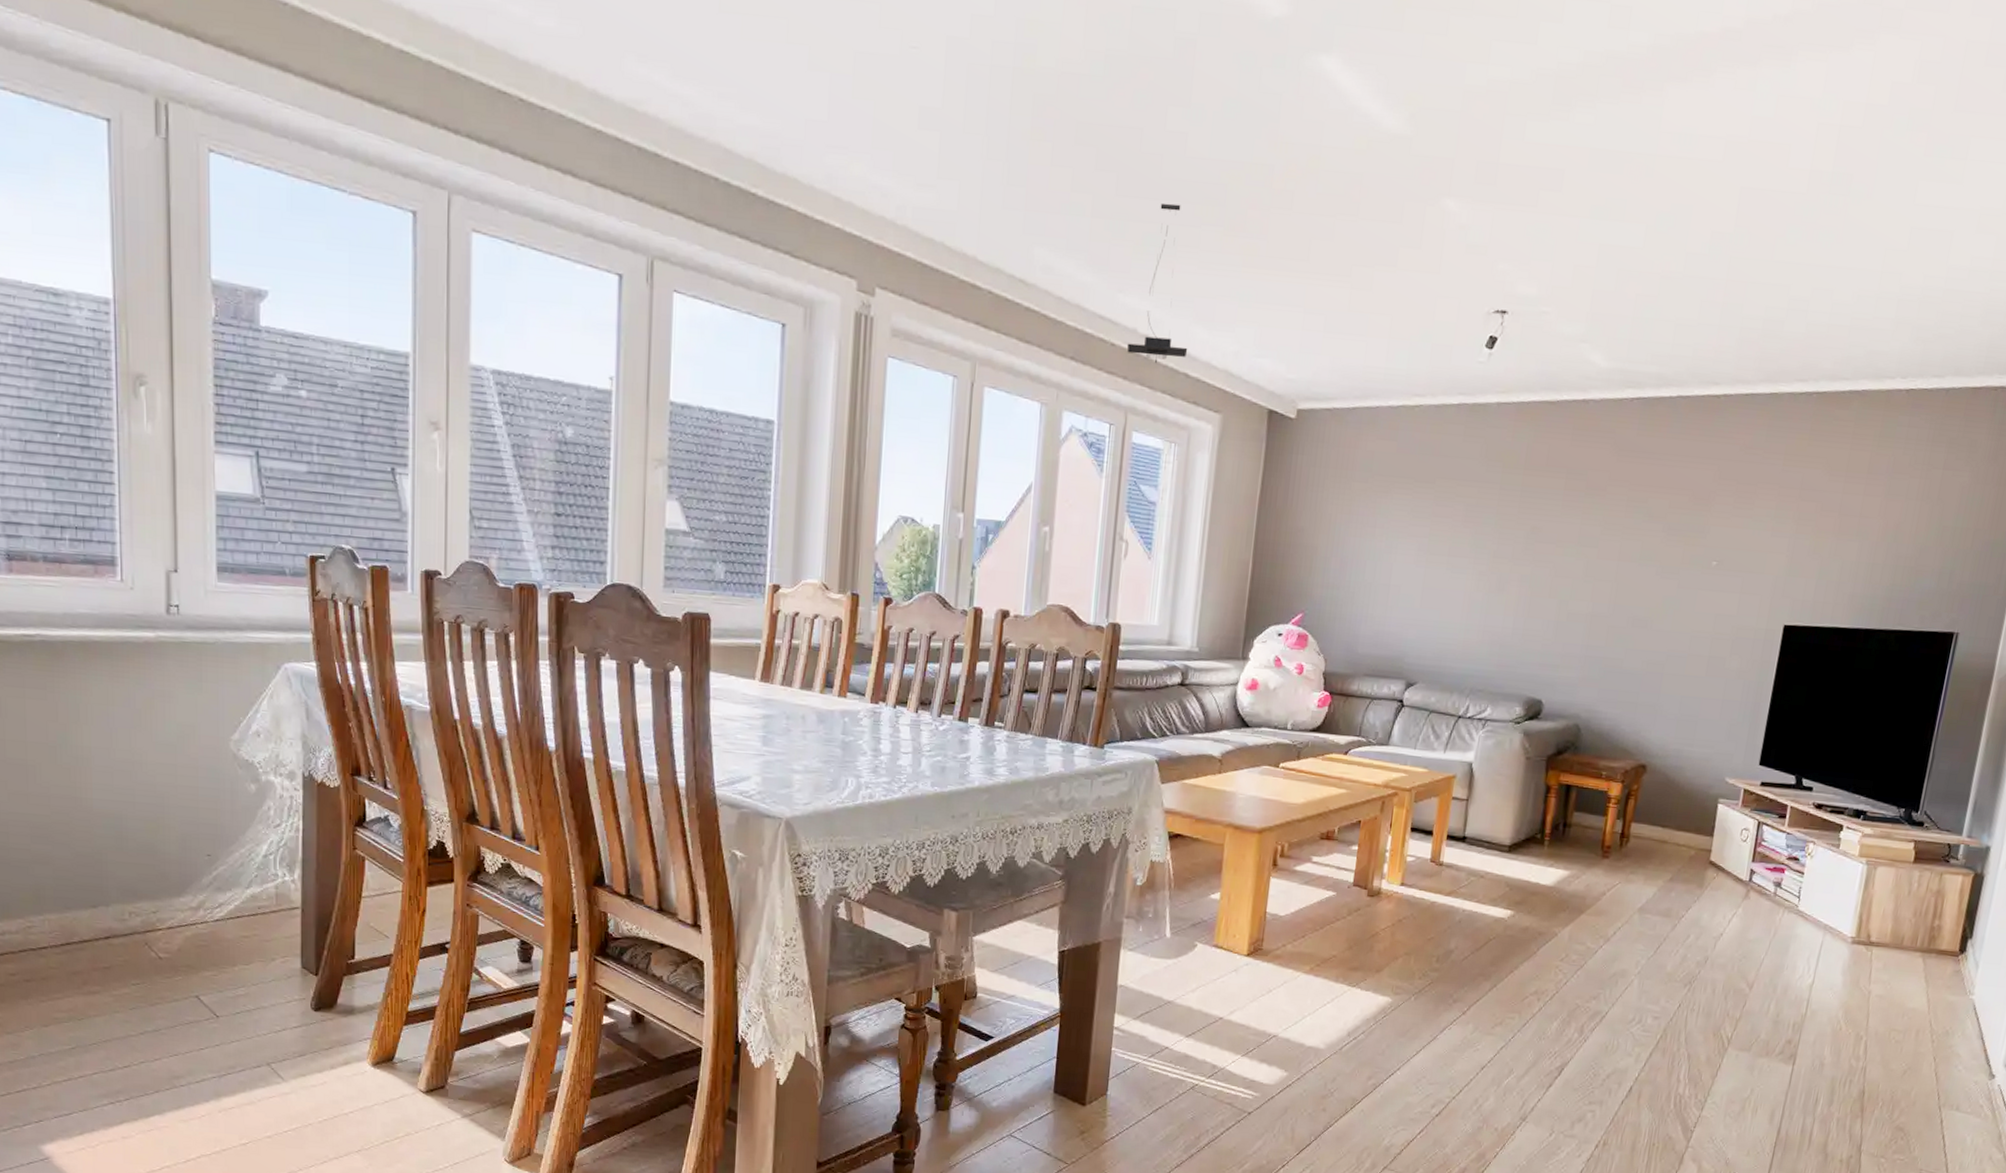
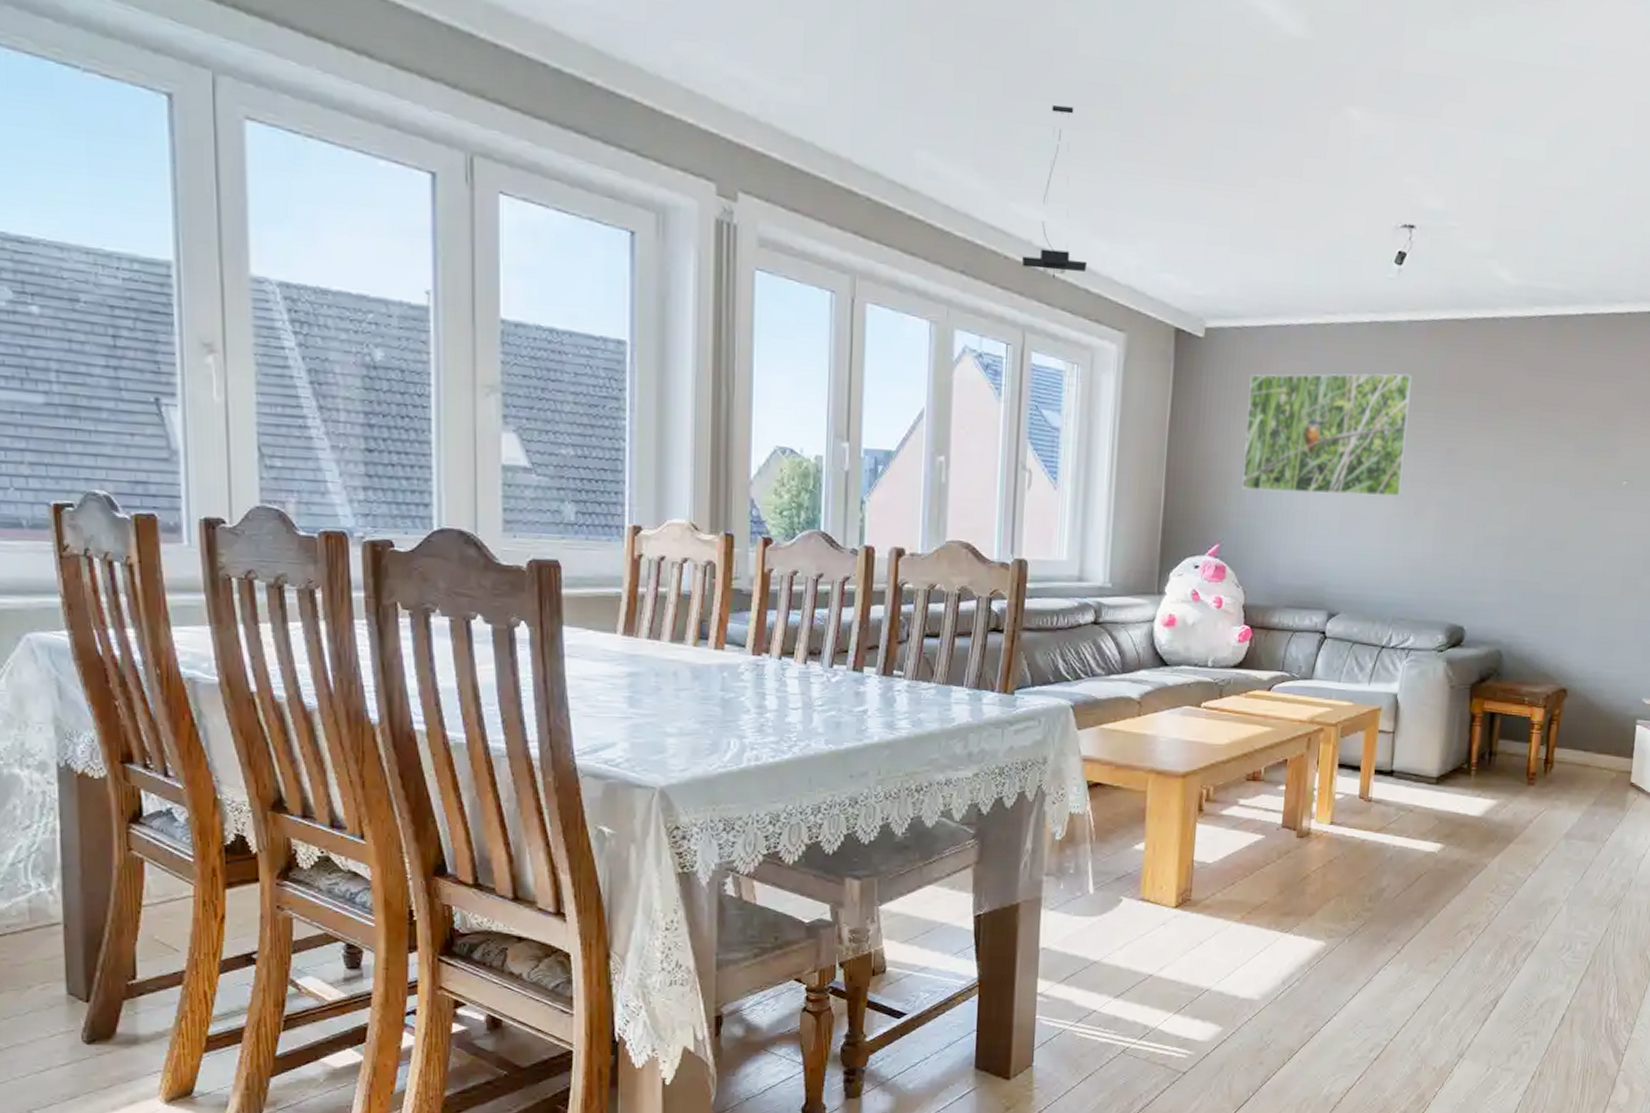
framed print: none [1325,453,1500,572] -> present [1241,373,1413,497]

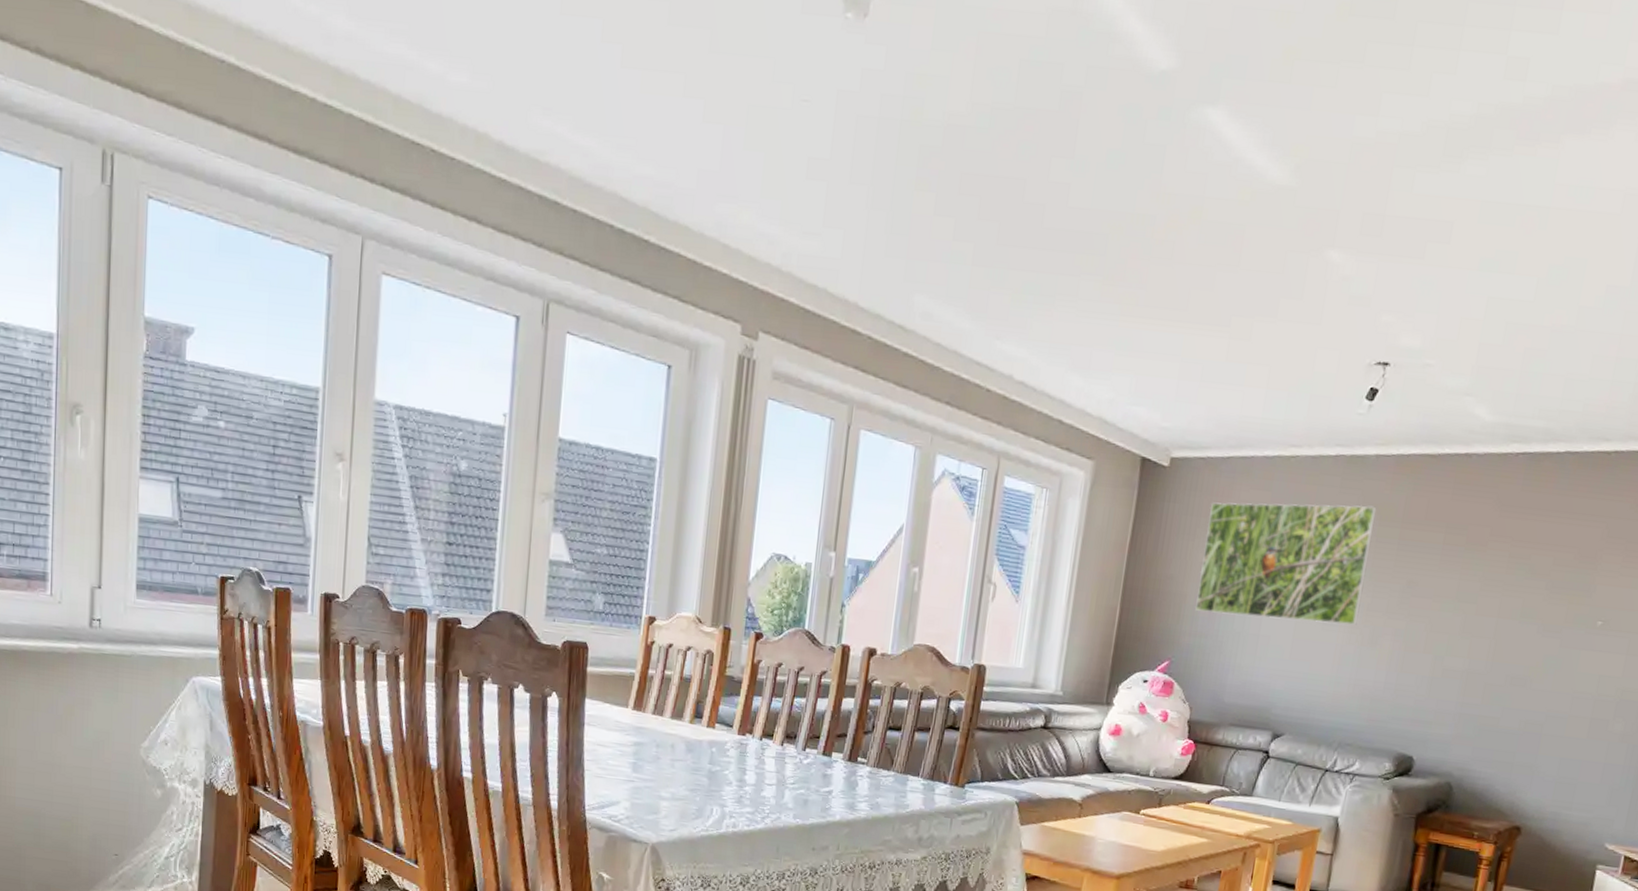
pendant lamp: present [1021,104,1088,278] -> none [1002,252,1063,409]

